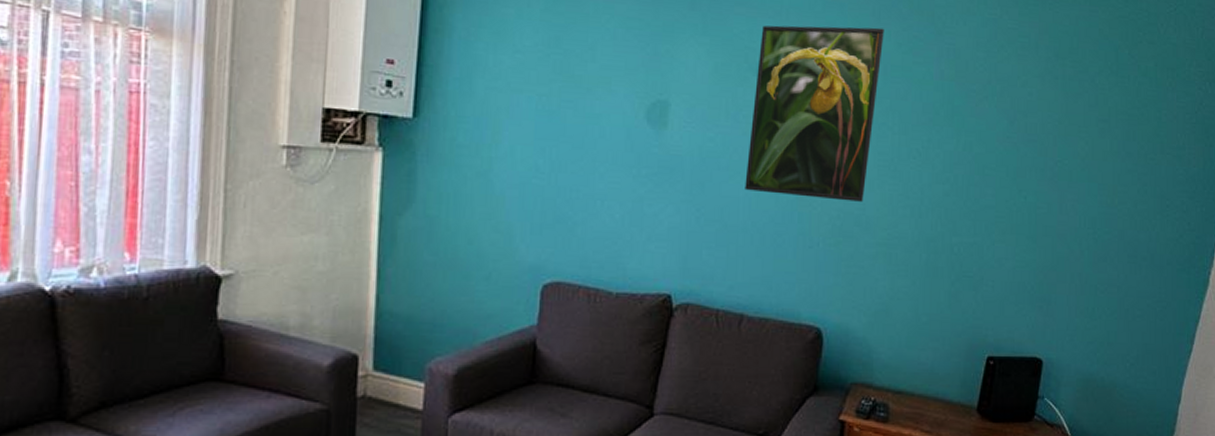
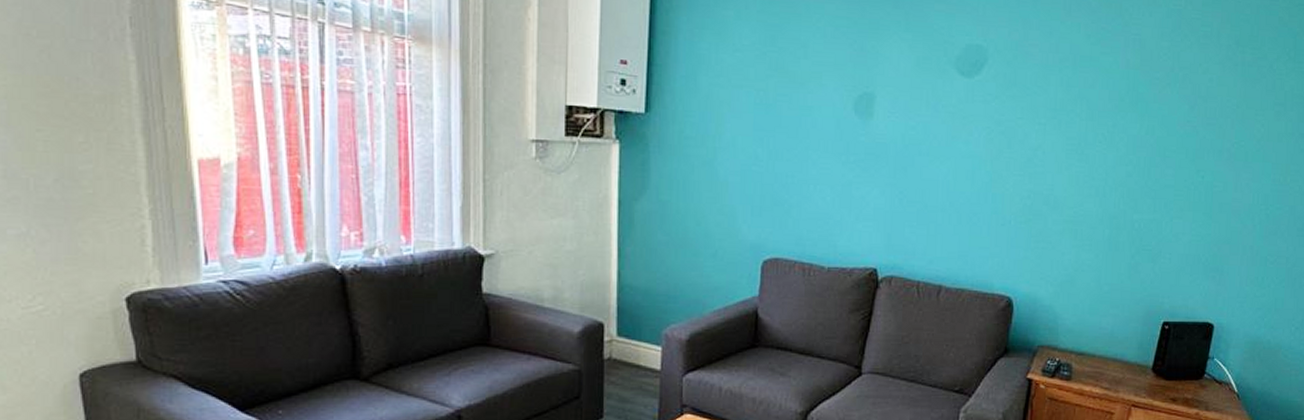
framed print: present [745,25,884,202] -> none [943,20,1075,183]

